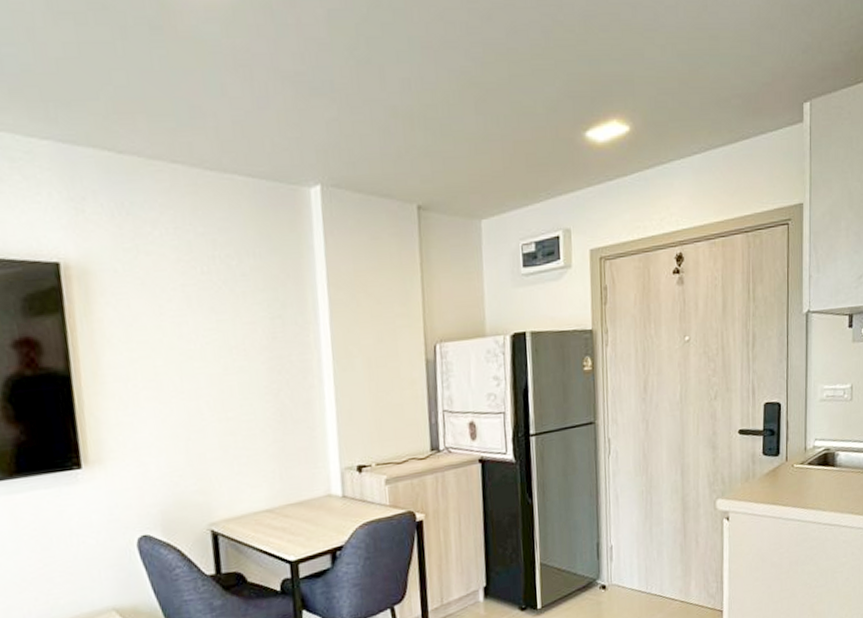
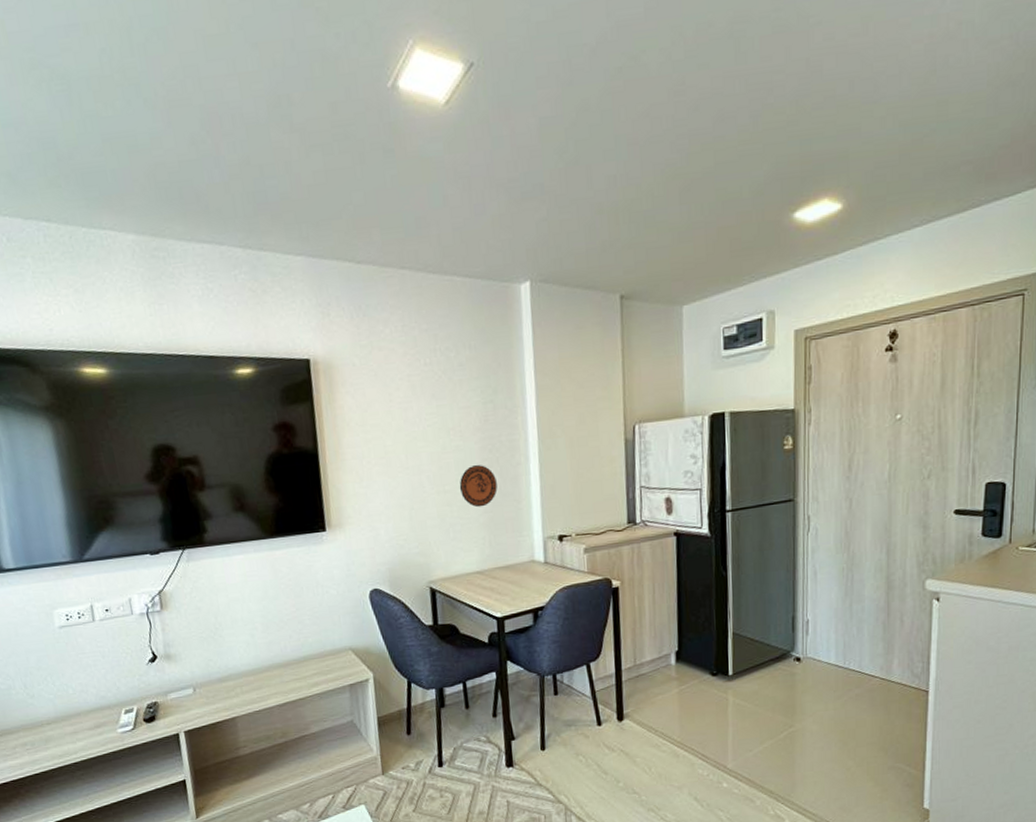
decorative plate: none [244,388,288,437] -> present [459,465,498,508]

